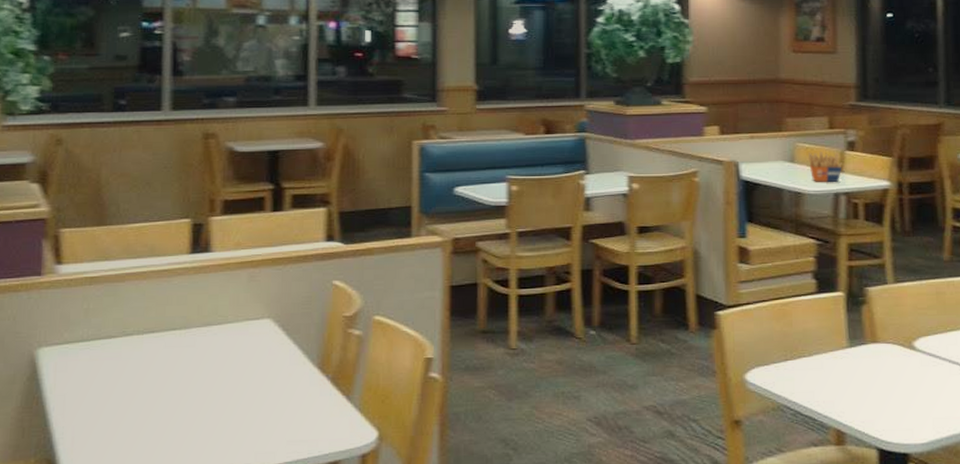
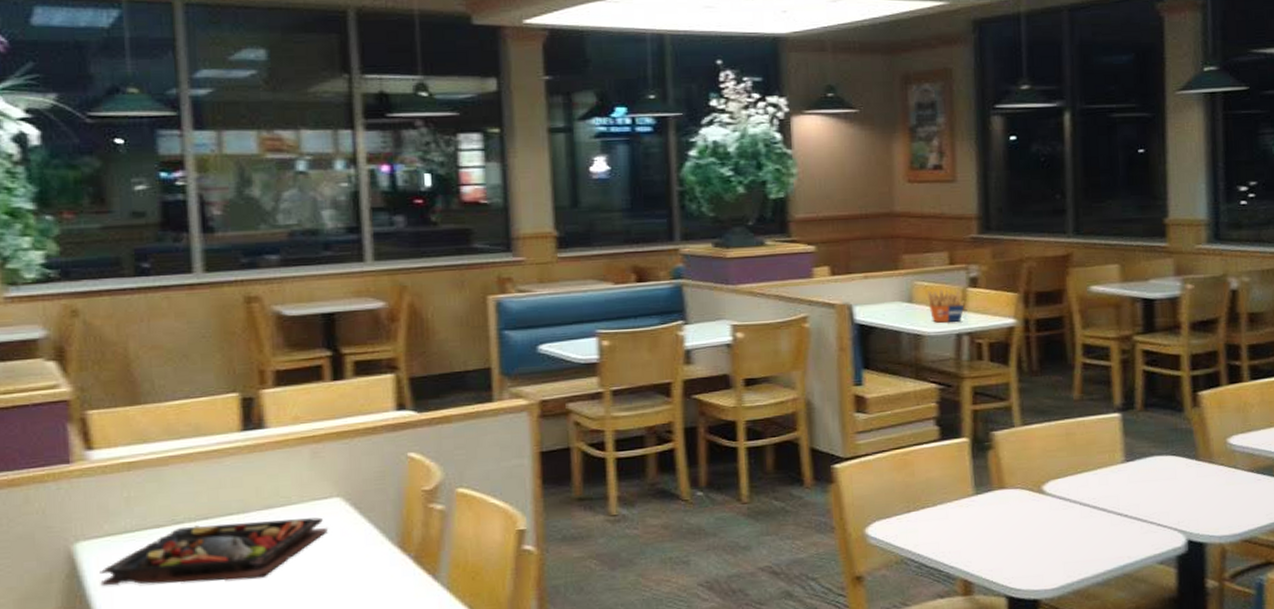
food tray: none [55,336,257,391] -> present [100,517,328,586]

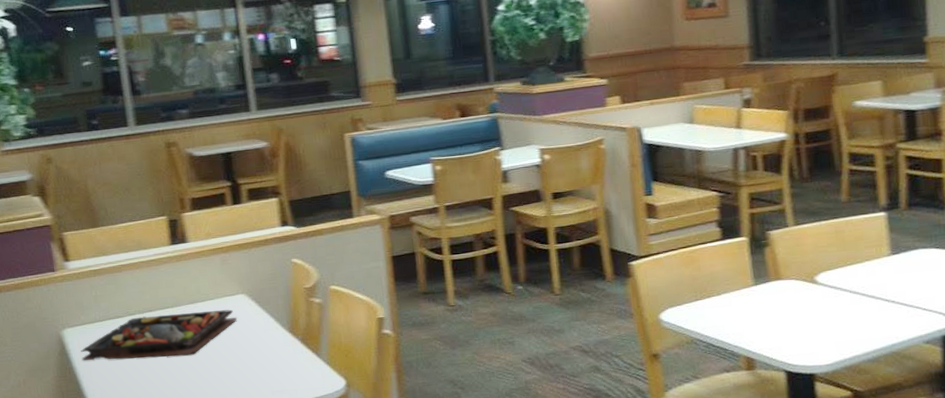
french fries: present [926,290,965,323] -> none [705,110,740,140]

